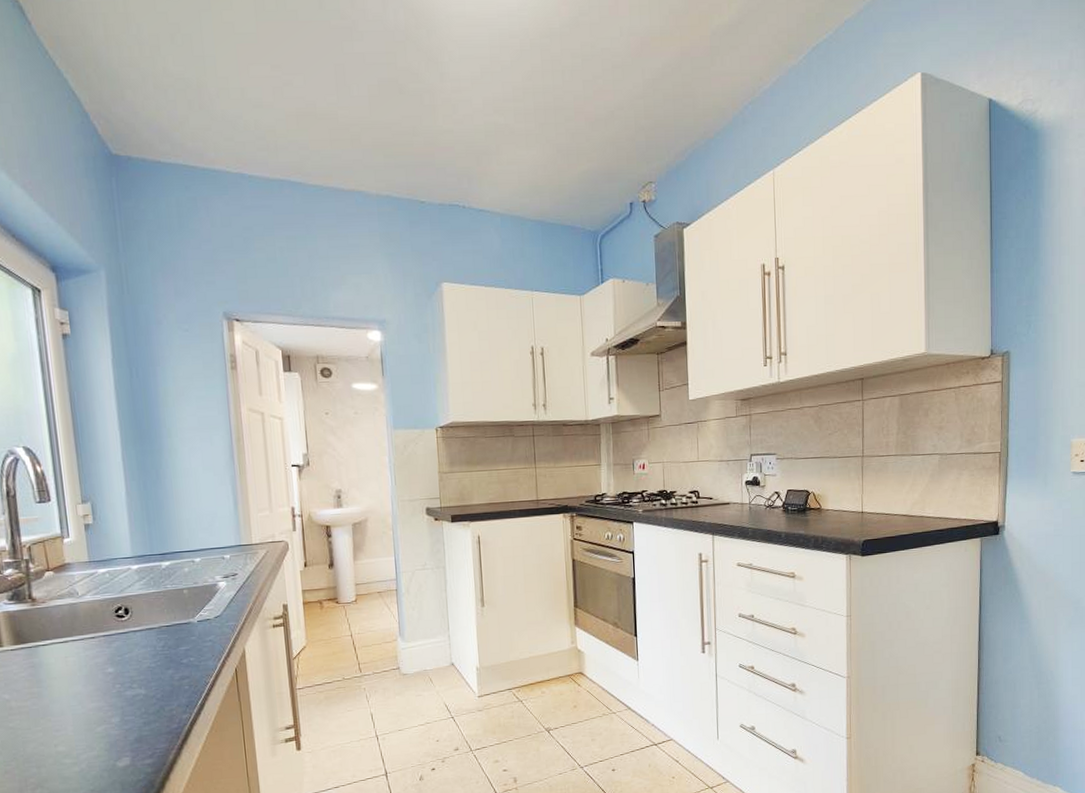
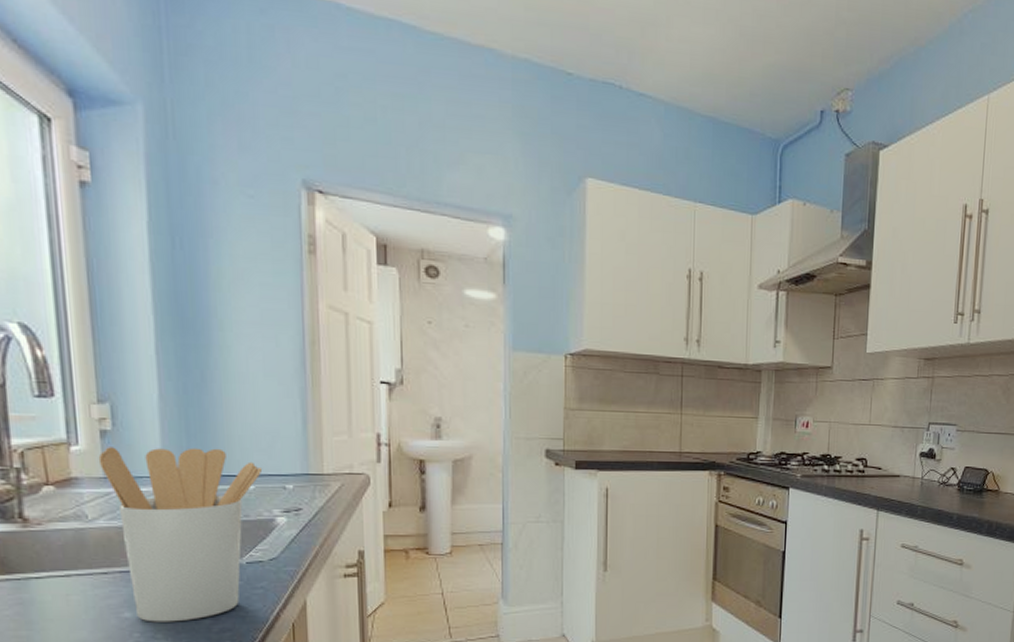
utensil holder: none [84,530,206,675] -> present [98,447,263,622]

